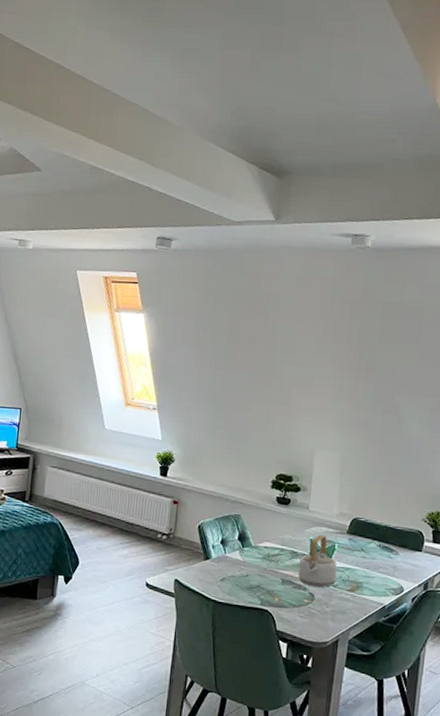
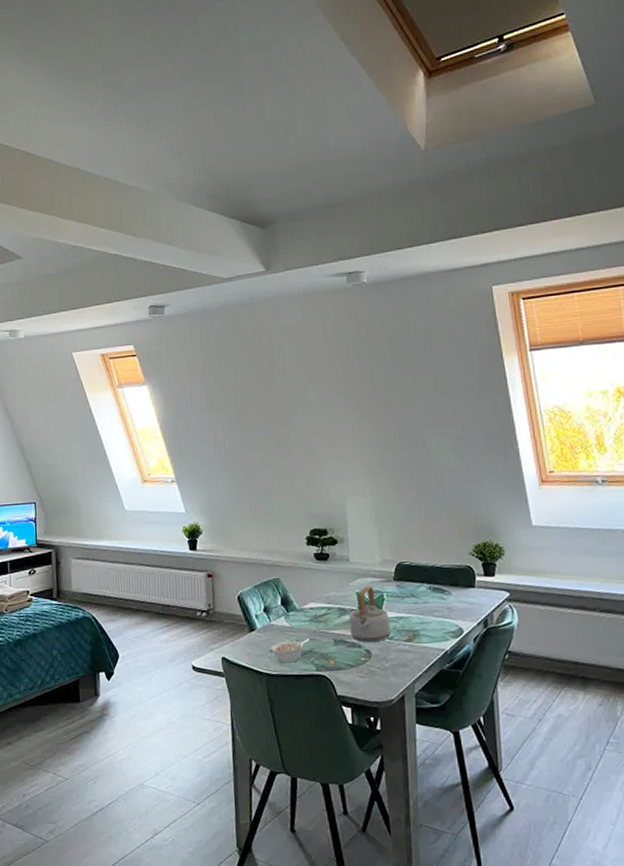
legume: none [221,573,260,594] -> present [270,638,310,663]

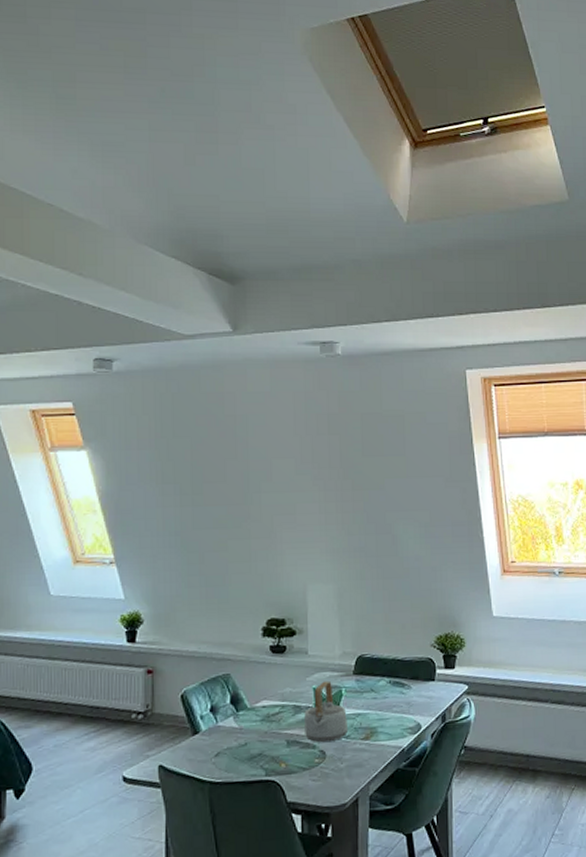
legume: present [270,638,310,663] -> none [215,740,260,769]

